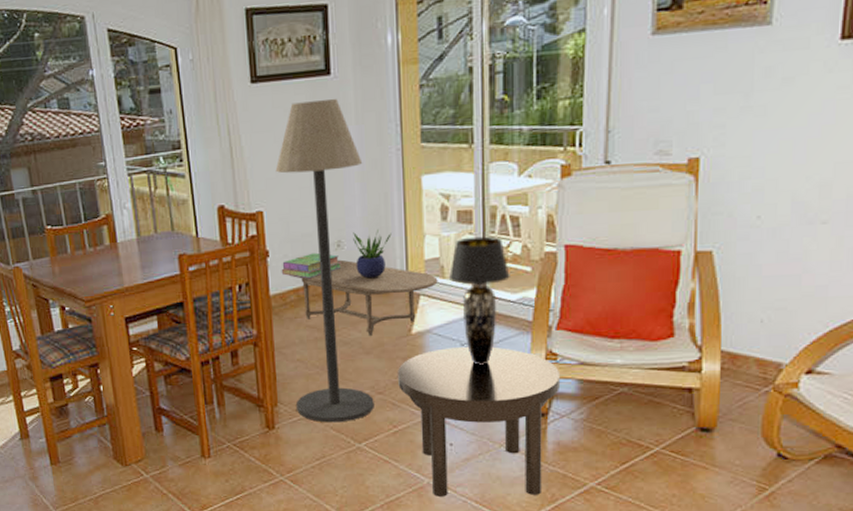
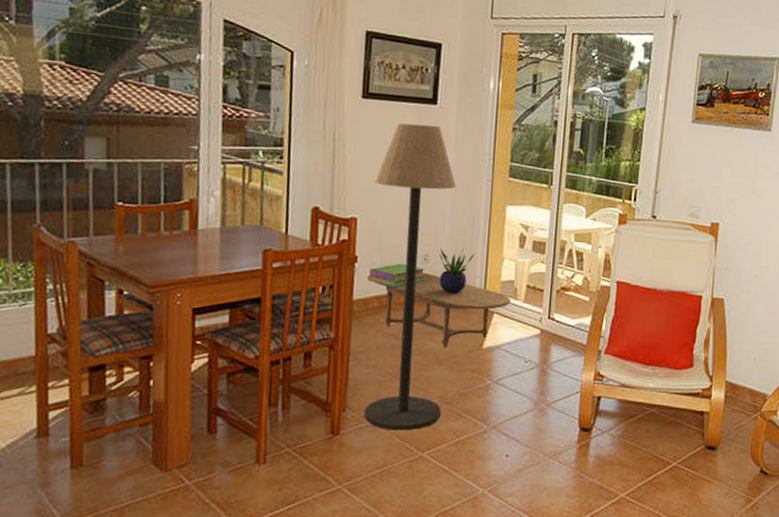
side table: present [398,346,561,496] -> none [465,363,605,506]
table lamp: present [448,236,510,365] -> none [520,265,572,381]

